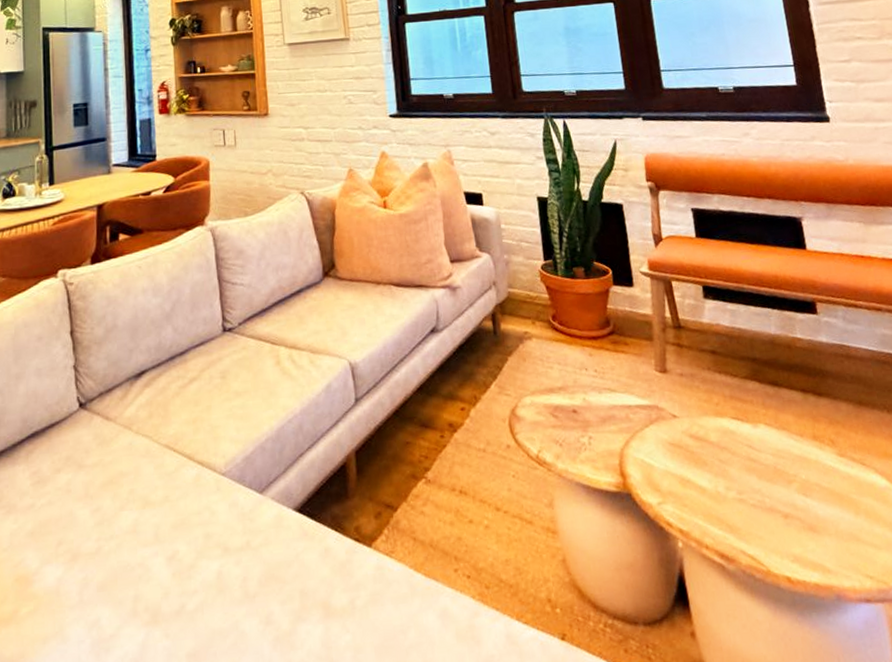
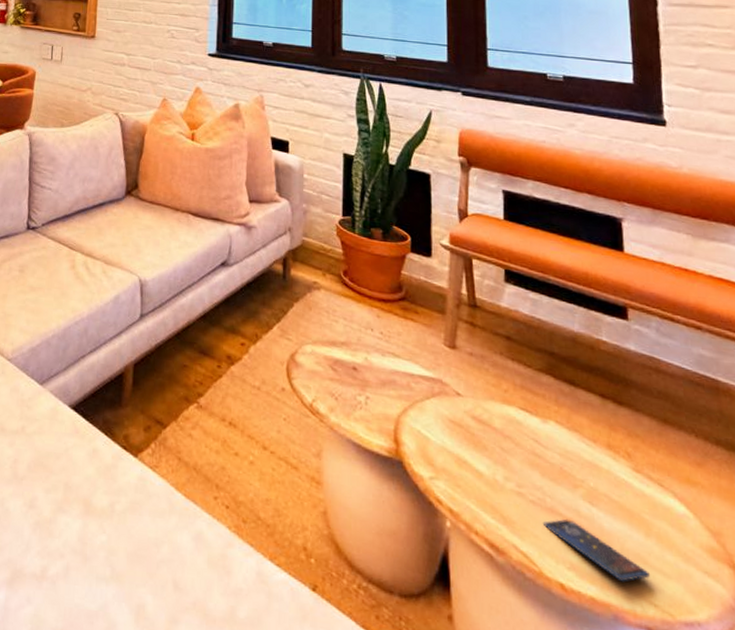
smartphone: none [764,514,864,563] -> present [542,518,651,582]

